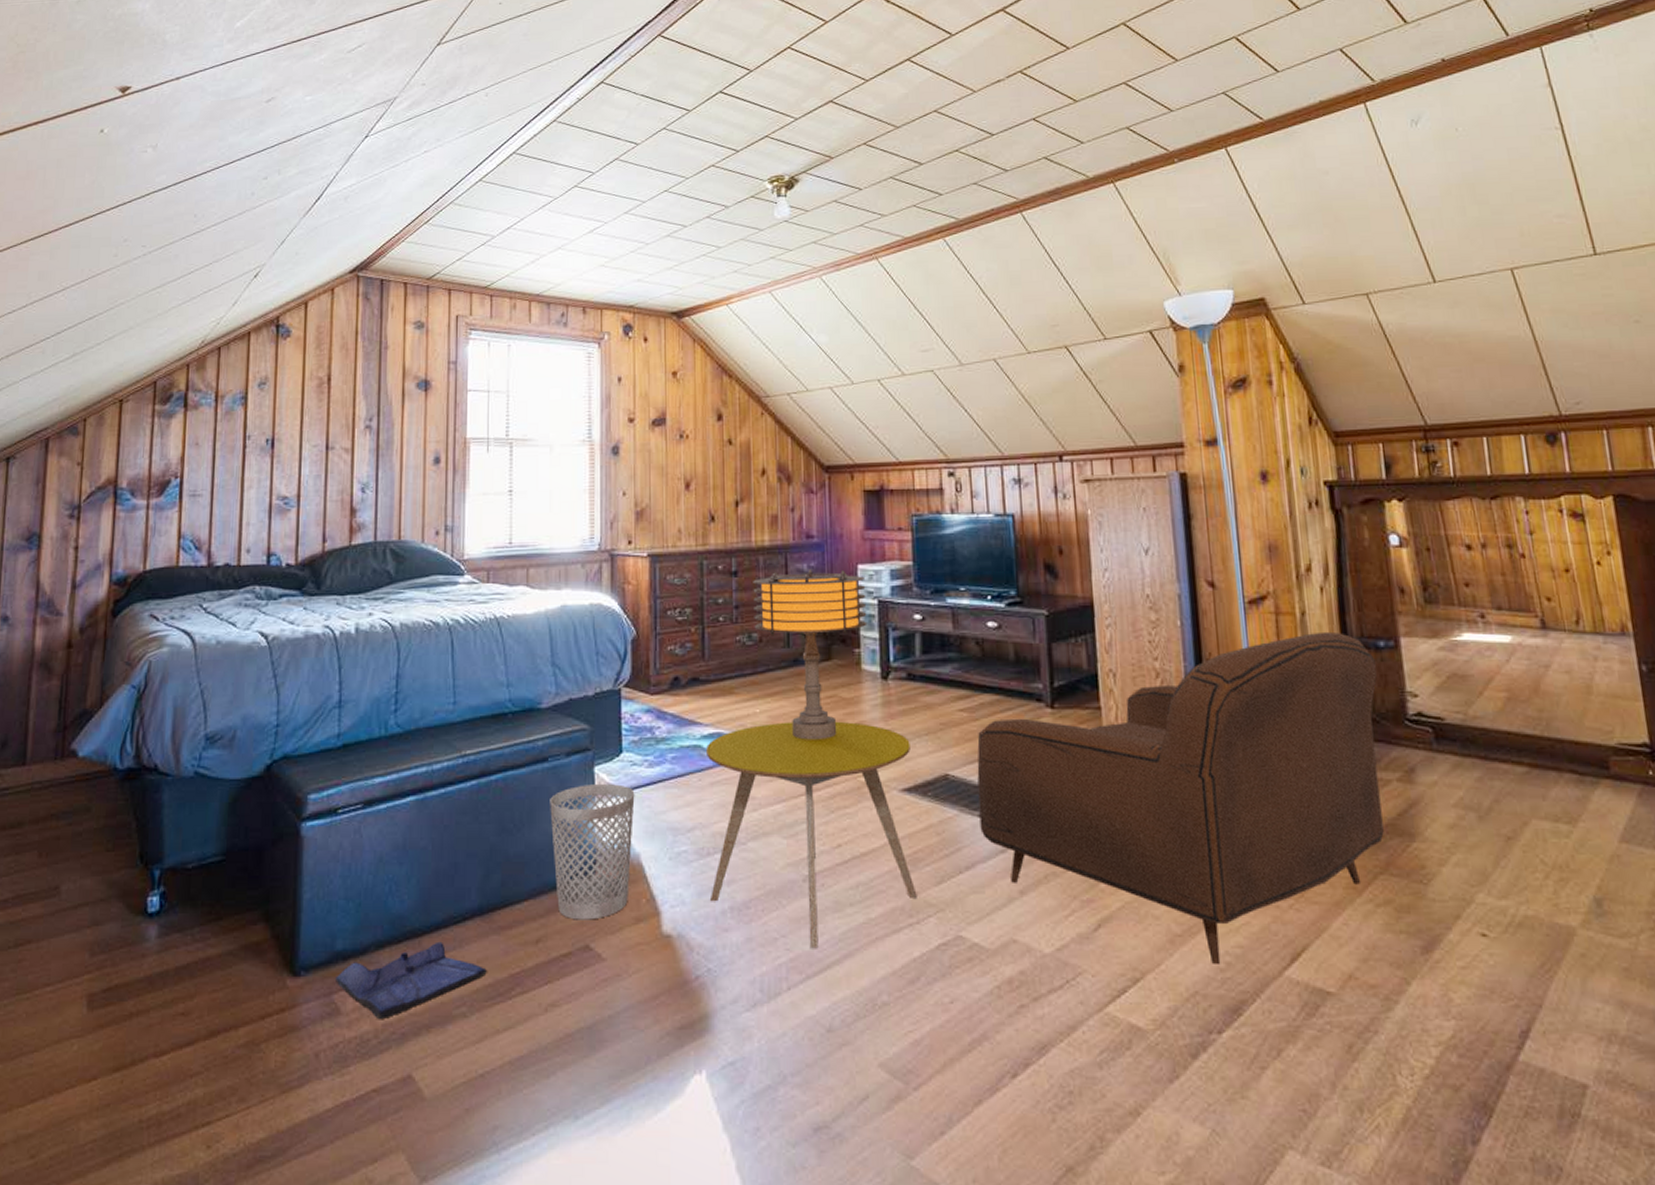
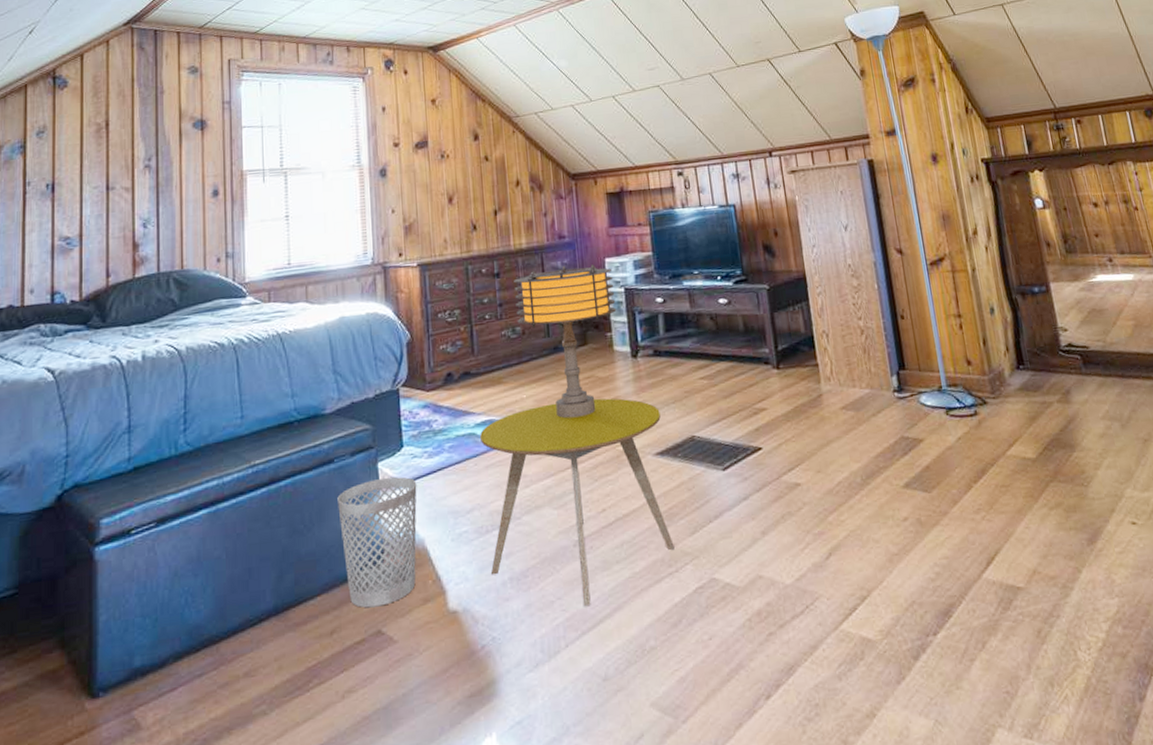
glove: present [336,941,487,1019] -> none [135,645,284,729]
armchair: present [977,631,1384,966] -> none [717,283,1051,576]

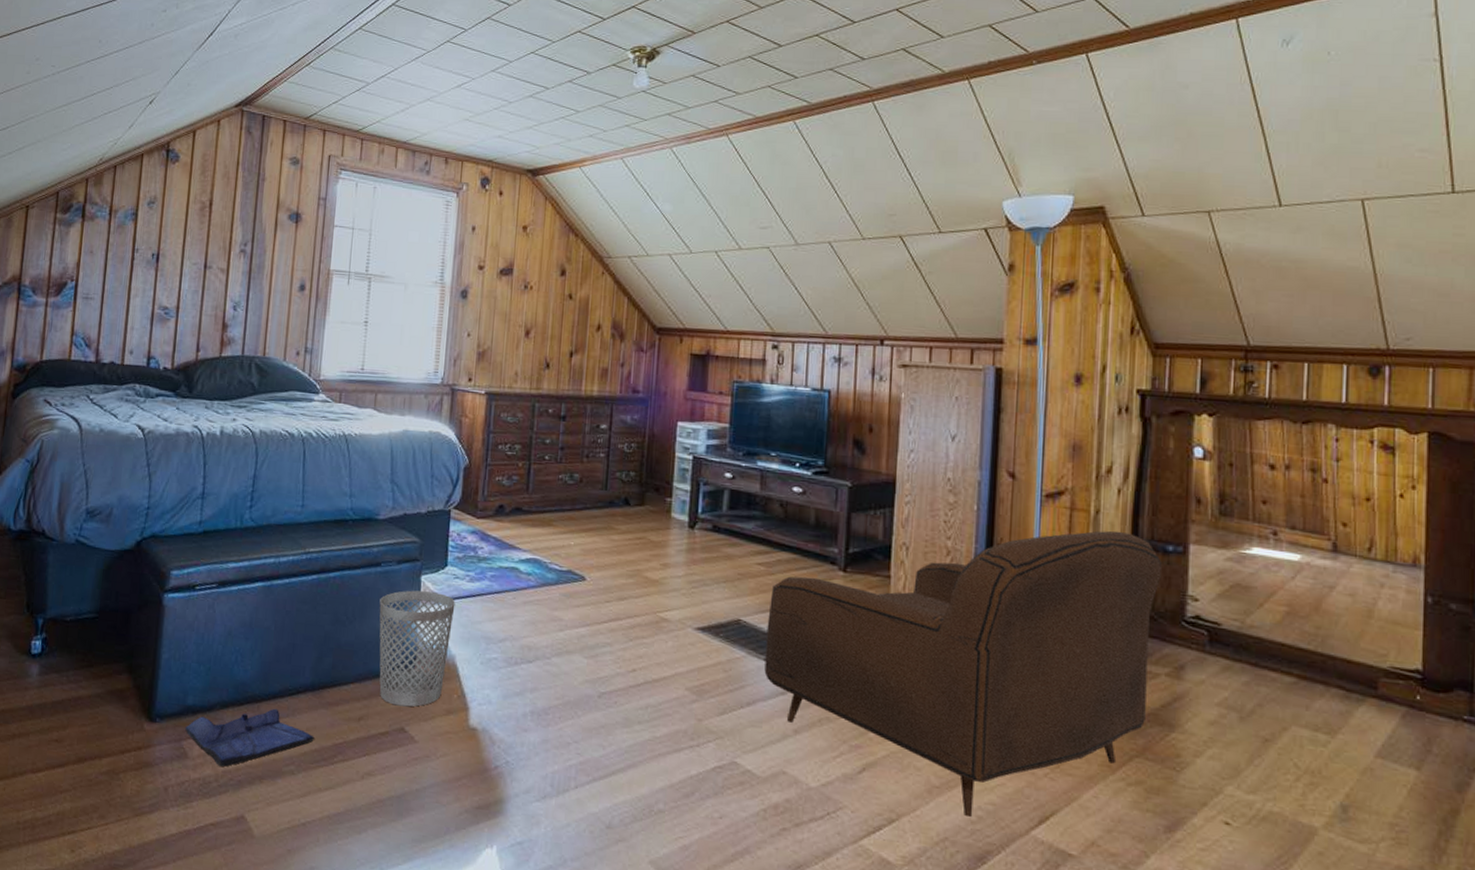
glove: none [135,645,284,729] -> present [185,708,314,767]
side table: present [480,398,675,607] -> none [513,555,709,756]
table lamp: present [514,264,617,419] -> none [576,420,684,576]
armchair: none [717,283,1051,576] -> present [764,530,1161,818]

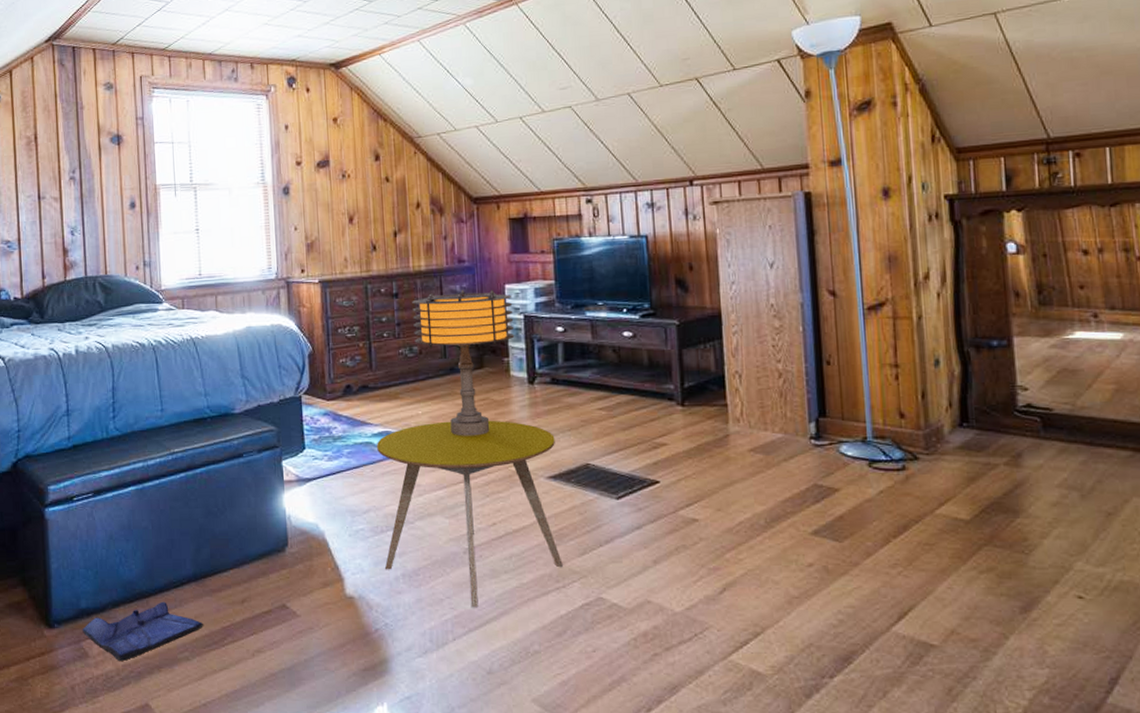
wastebasket: present [379,590,455,707] -> none [246,475,318,585]
side table: none [513,555,709,756] -> present [377,420,563,608]
table lamp: none [576,420,684,576] -> present [412,289,515,436]
armchair: present [764,530,1161,818] -> none [615,333,990,622]

